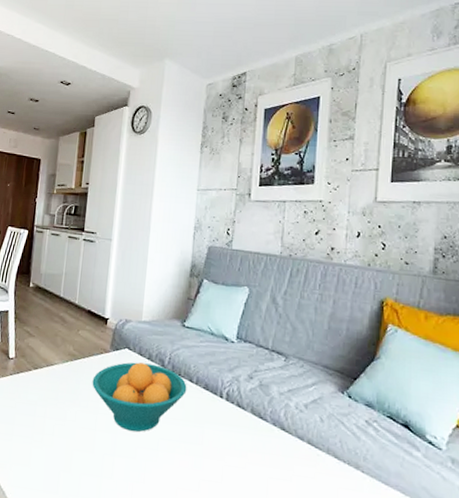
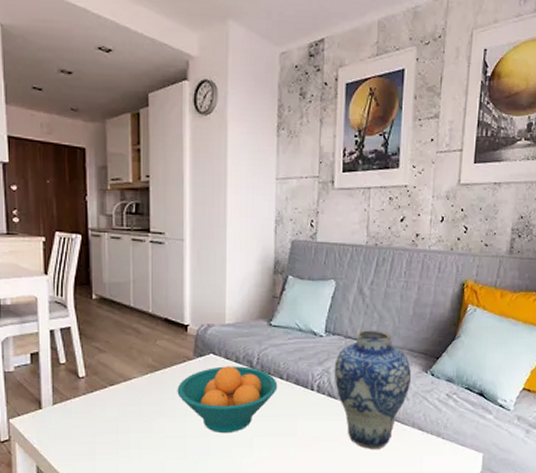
vase: none [244,340,326,474] -> present [334,330,411,449]

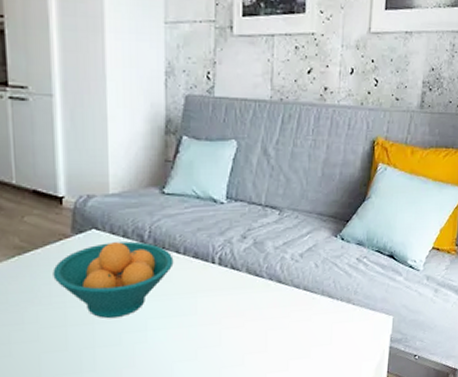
vase: present [334,330,411,449] -> none [237,194,320,322]

